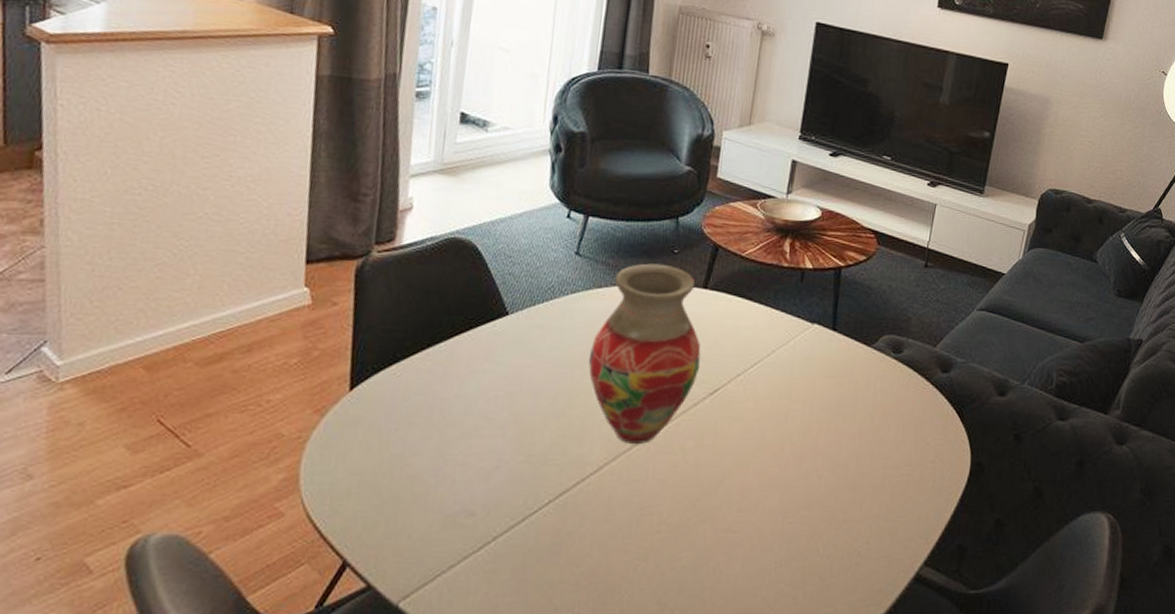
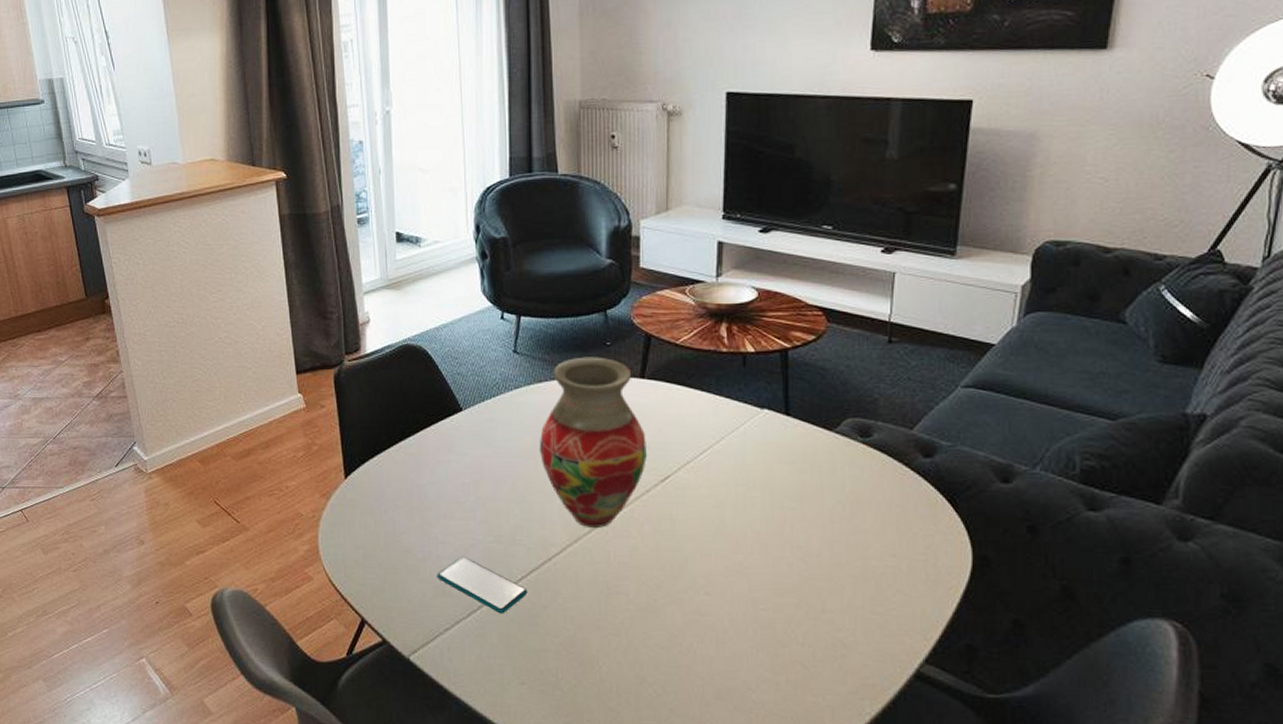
smartphone: none [448,479,554,544] -> present [437,555,528,614]

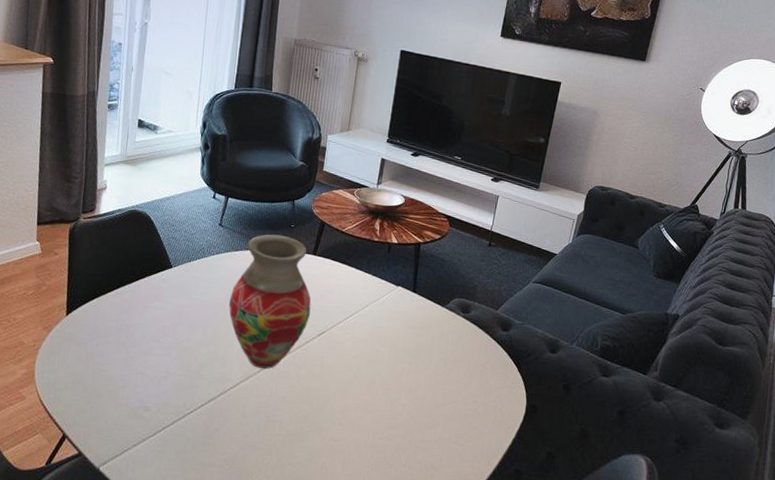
smartphone: present [437,555,528,614] -> none [132,385,205,434]

